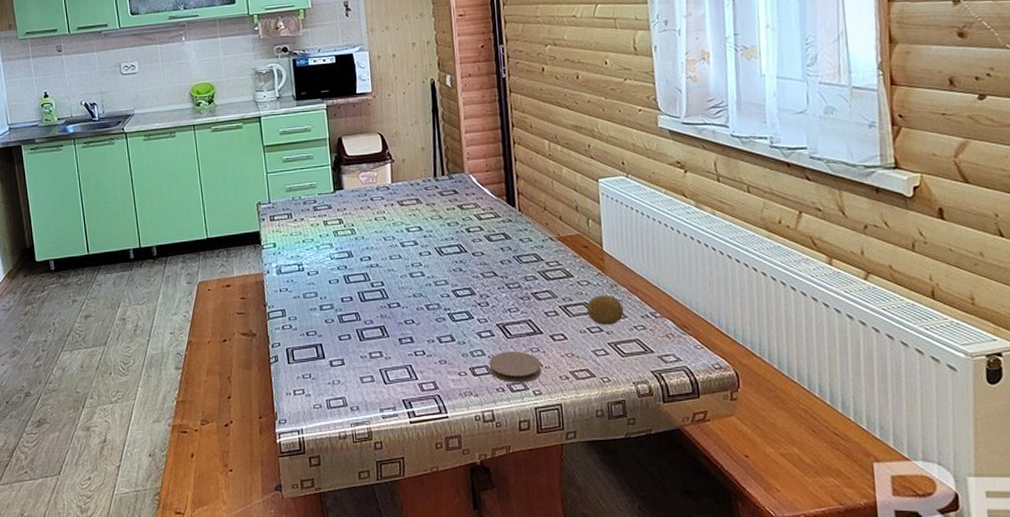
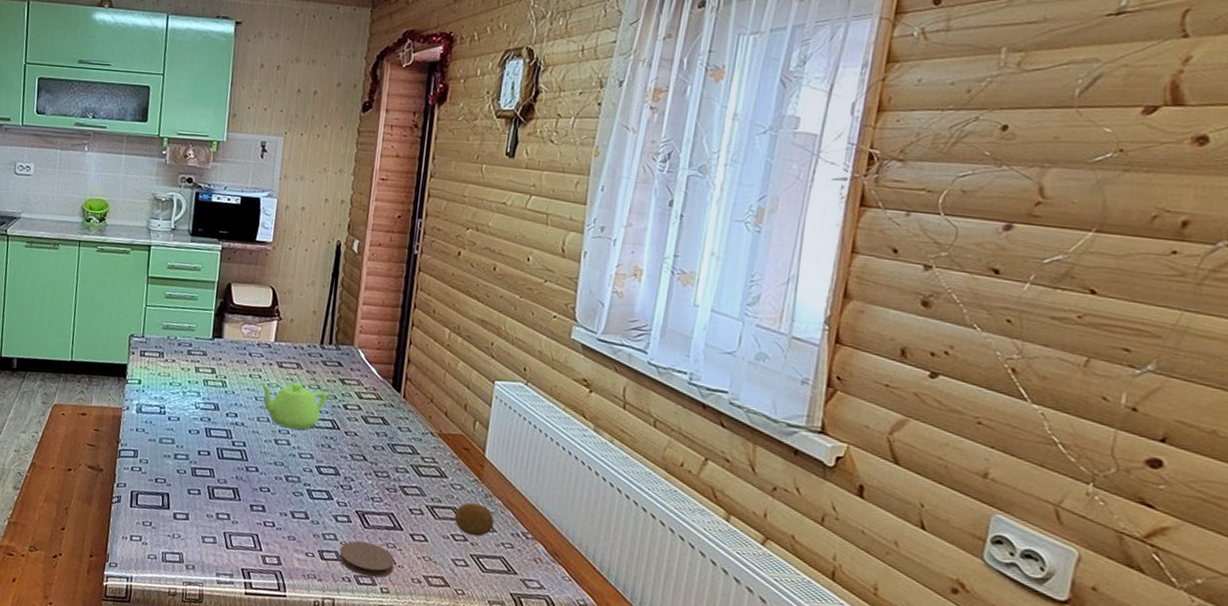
teapot: none [385,216,451,260] -> present [259,382,329,430]

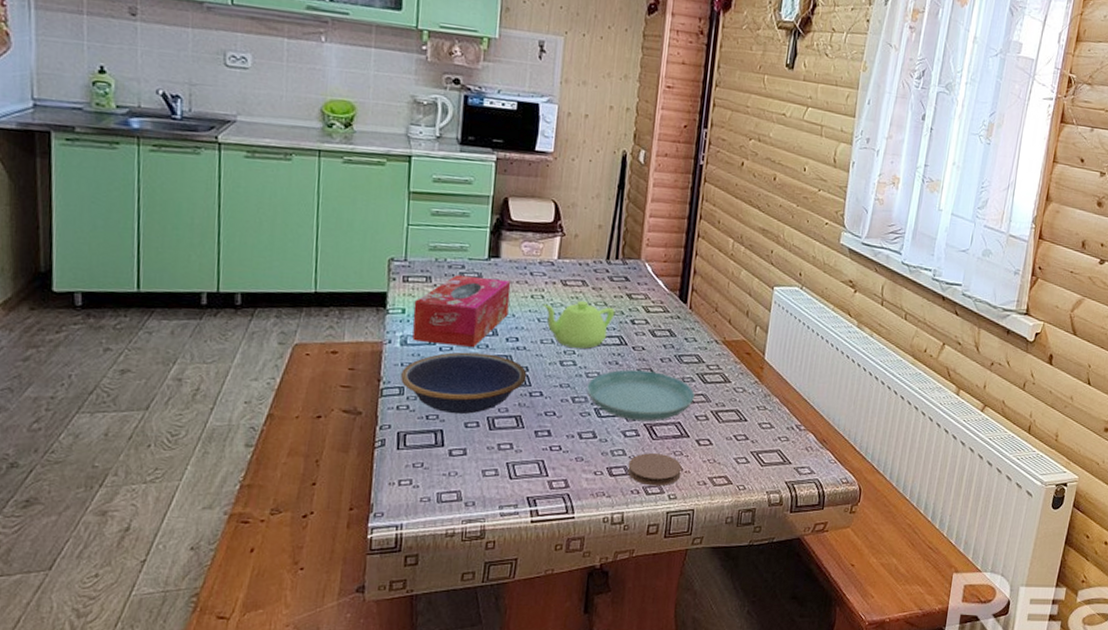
bowl: none [135,423,245,482] -> present [400,352,527,415]
tissue box: none [146,352,232,419] -> present [412,274,511,347]
saucer: none [300,453,409,510] -> present [587,369,695,422]
fruit: present [454,502,495,537] -> none [736,403,773,434]

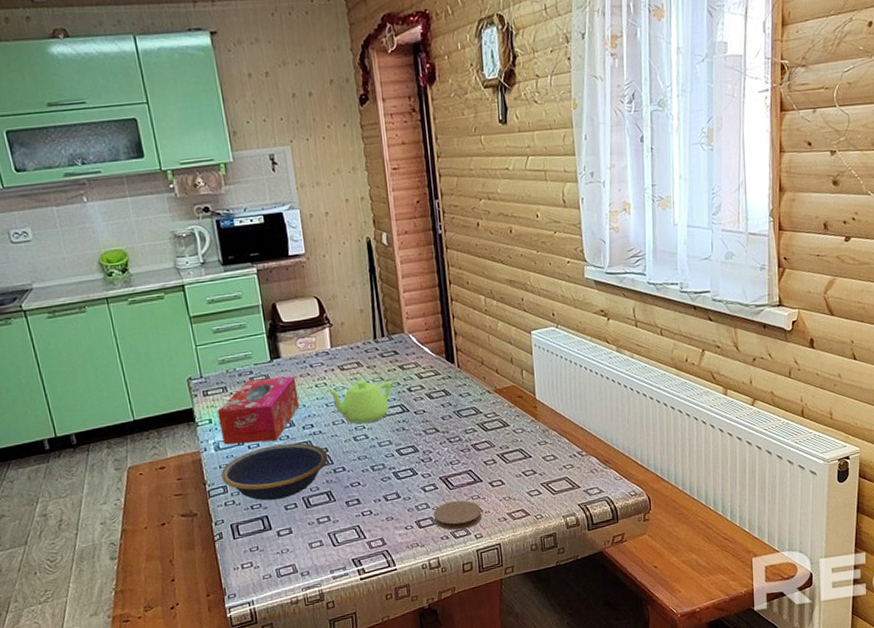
saucer: present [587,369,695,422] -> none [382,429,479,477]

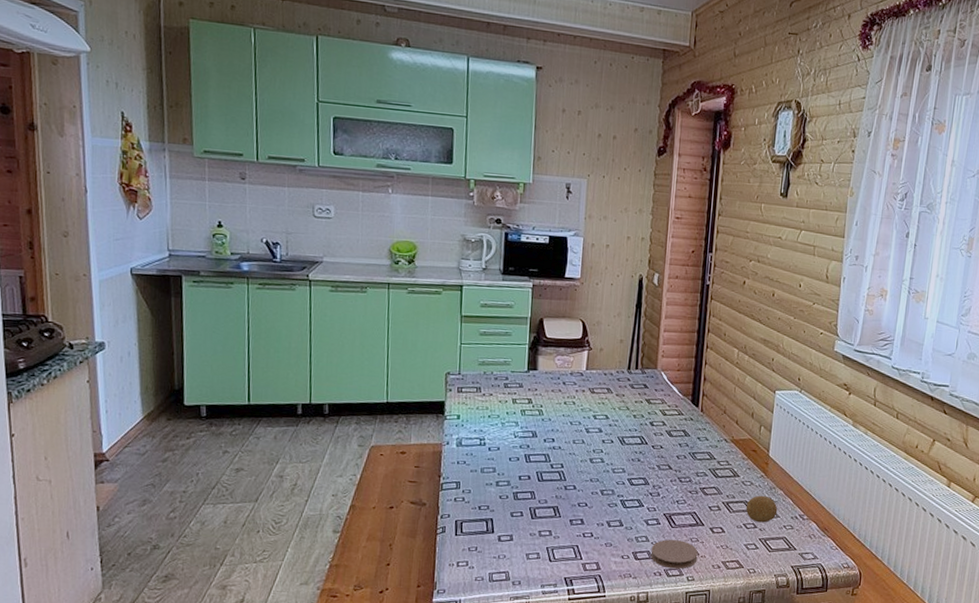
tissue box: present [217,376,299,445] -> none [466,385,547,447]
bowl: present [221,443,328,501] -> none [457,451,562,506]
teapot: present [326,379,393,424] -> none [573,405,637,448]
fruit: none [521,439,555,468] -> present [745,495,778,523]

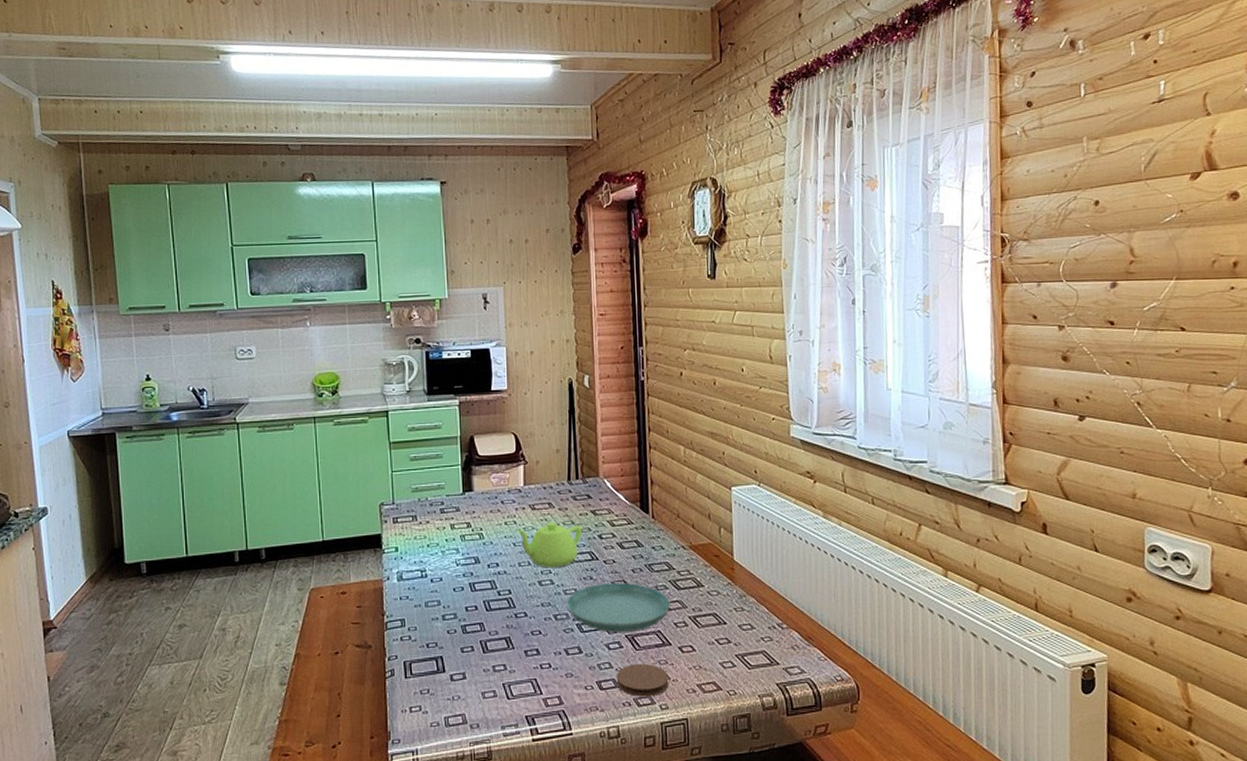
teapot: none [573,405,637,448] -> present [515,521,583,567]
saucer: none [613,465,708,512] -> present [566,583,670,633]
fruit: present [745,495,778,523] -> none [715,605,752,637]

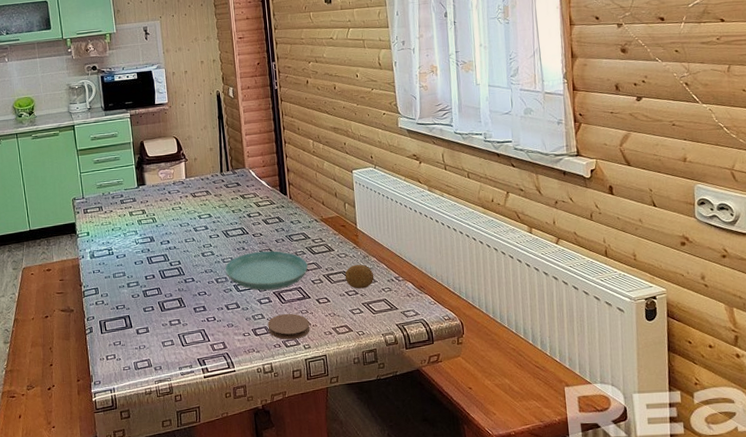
teapot: present [515,521,583,567] -> none [181,205,235,242]
fruit: none [715,605,752,637] -> present [344,264,374,289]

